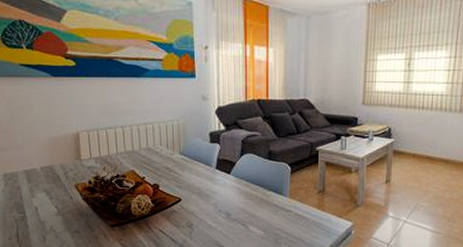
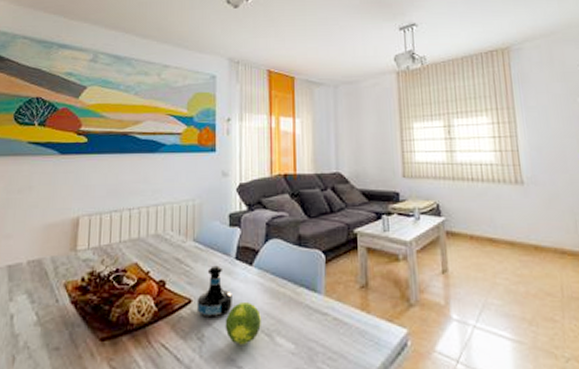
tequila bottle: none [185,173,214,213] -> present [196,265,232,319]
fruit: none [209,202,238,231] -> present [225,303,261,345]

